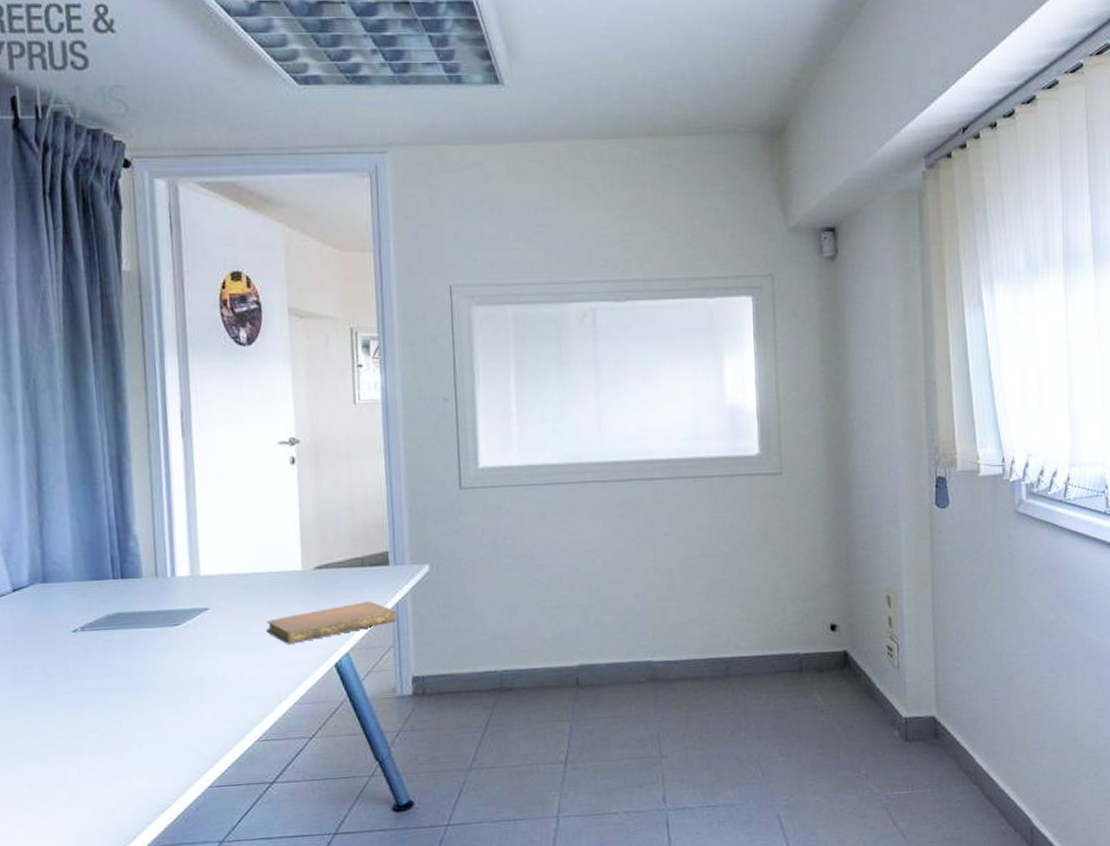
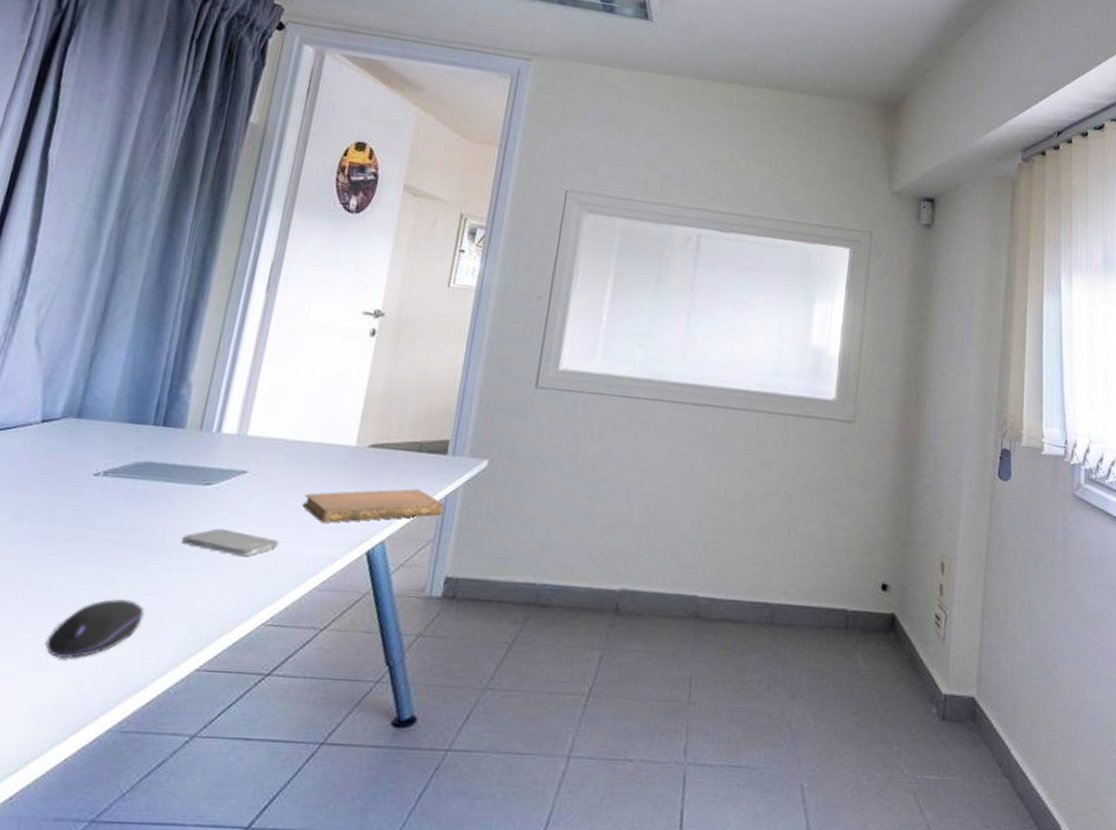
computer mouse: none [73,735,153,794] -> present [45,598,145,659]
smartphone: none [167,662,254,685] -> present [182,528,280,557]

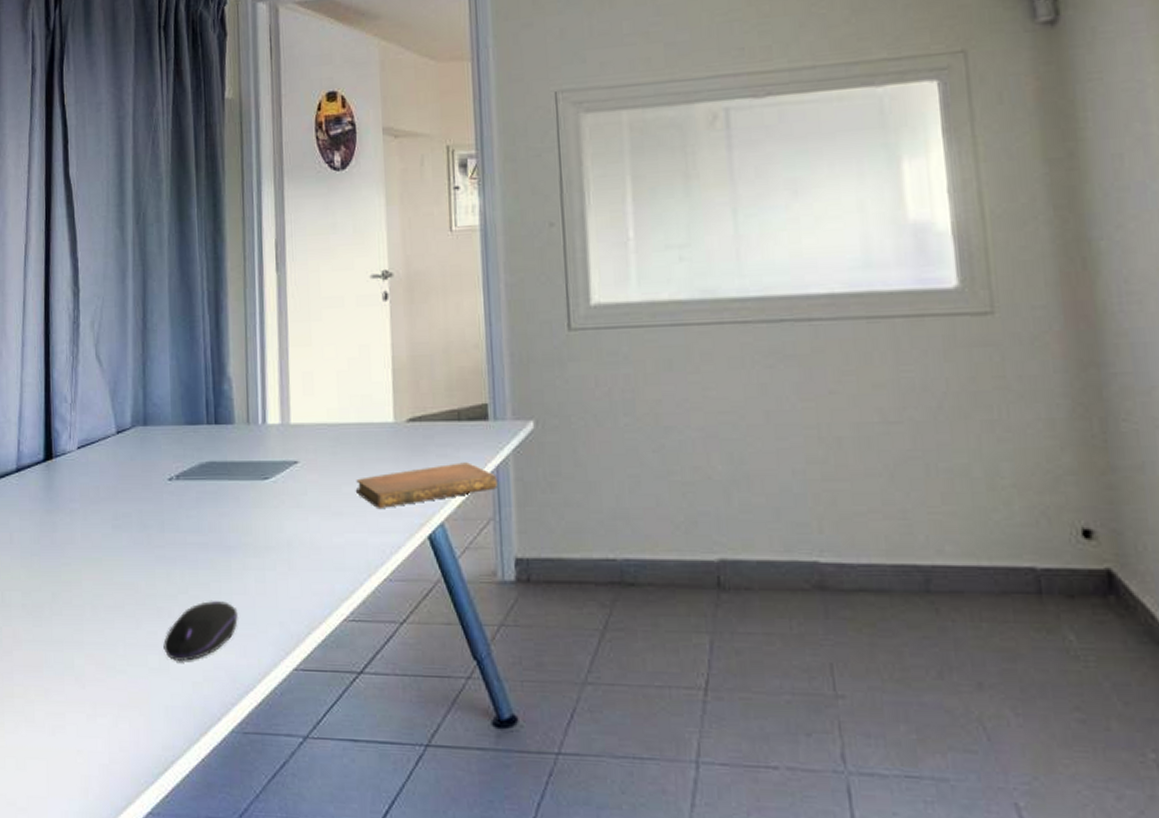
smartphone: present [182,528,280,557] -> none [255,522,343,551]

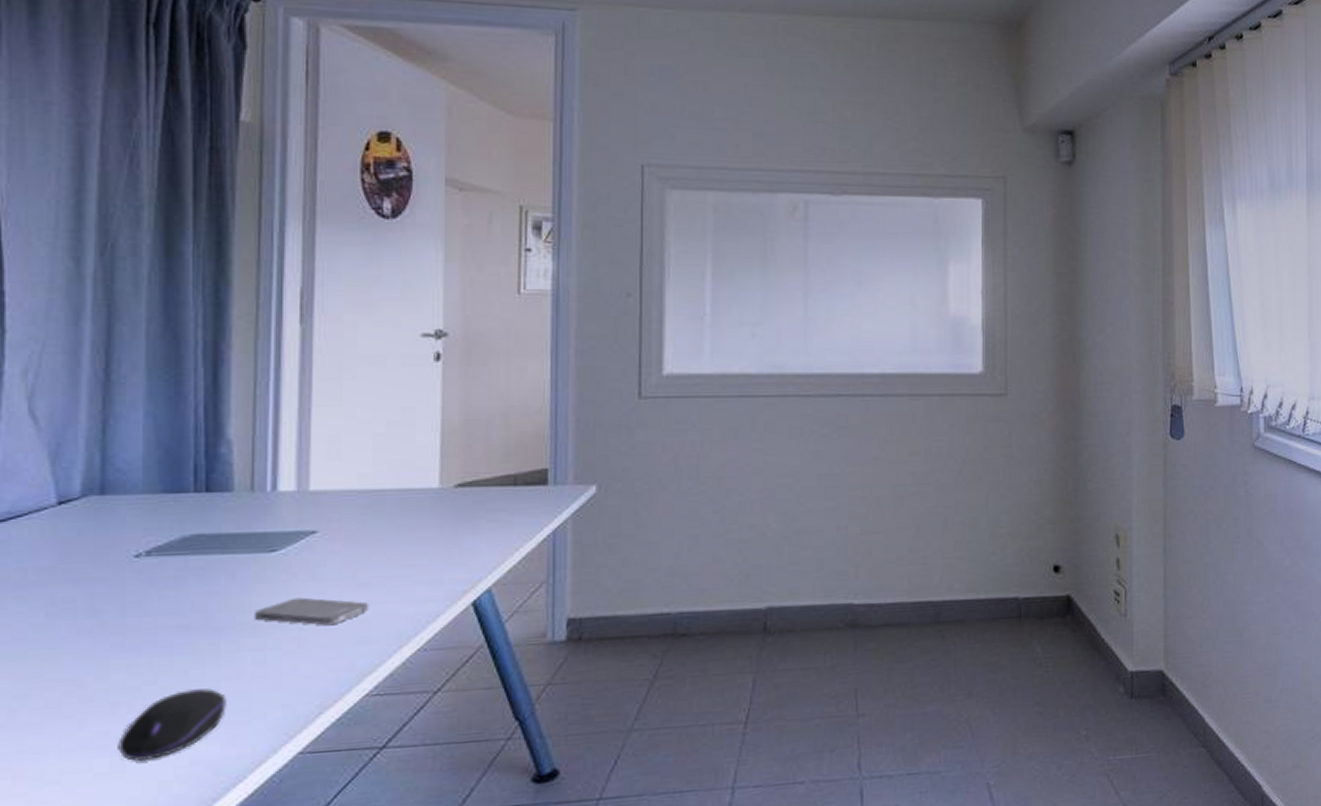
smartphone: none [255,522,343,551] -> present [255,597,369,626]
notebook: present [355,462,497,508] -> none [388,527,553,577]

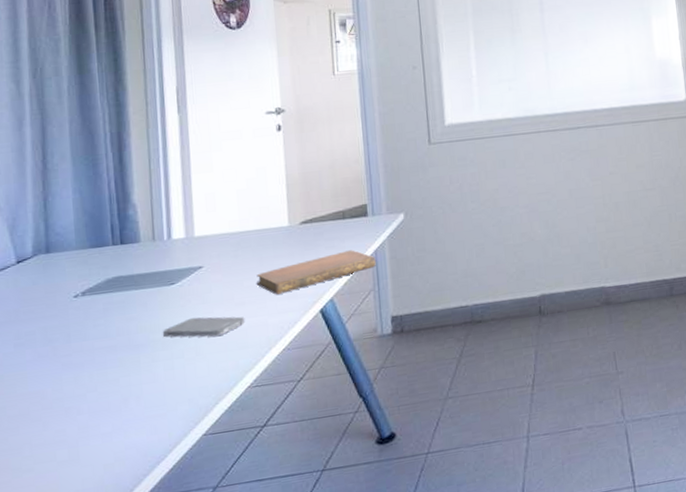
computer mouse: present [118,688,228,762] -> none [72,391,149,451]
notebook: none [388,527,553,577] -> present [256,250,376,295]

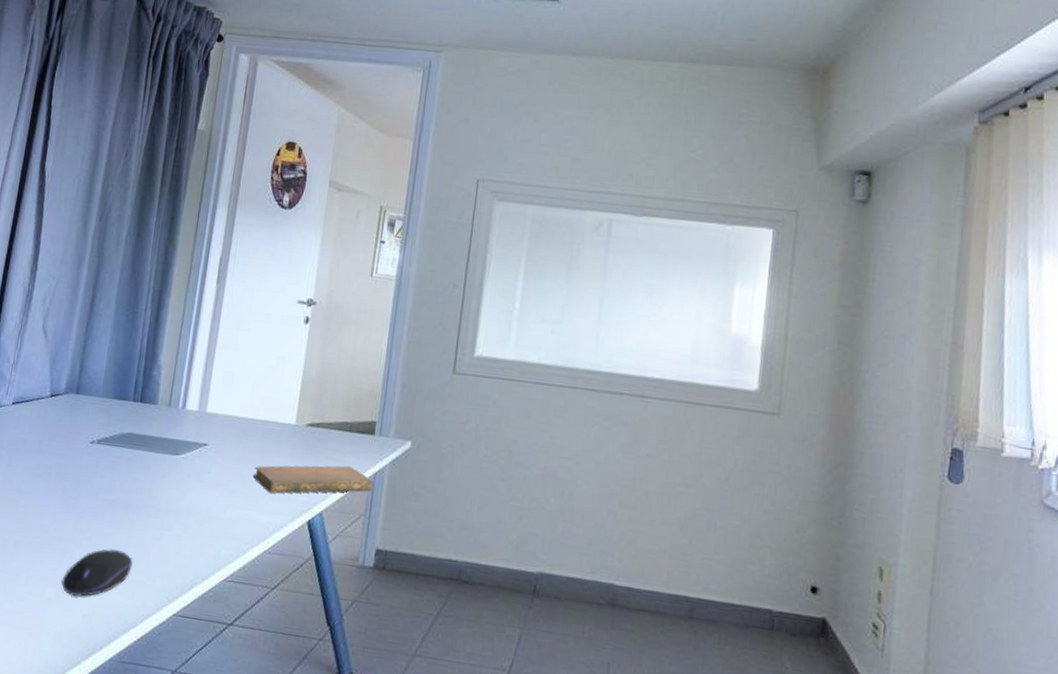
computer mouse: none [72,391,149,451] -> present [61,548,133,597]
smartphone: present [163,316,246,338] -> none [159,493,236,520]

